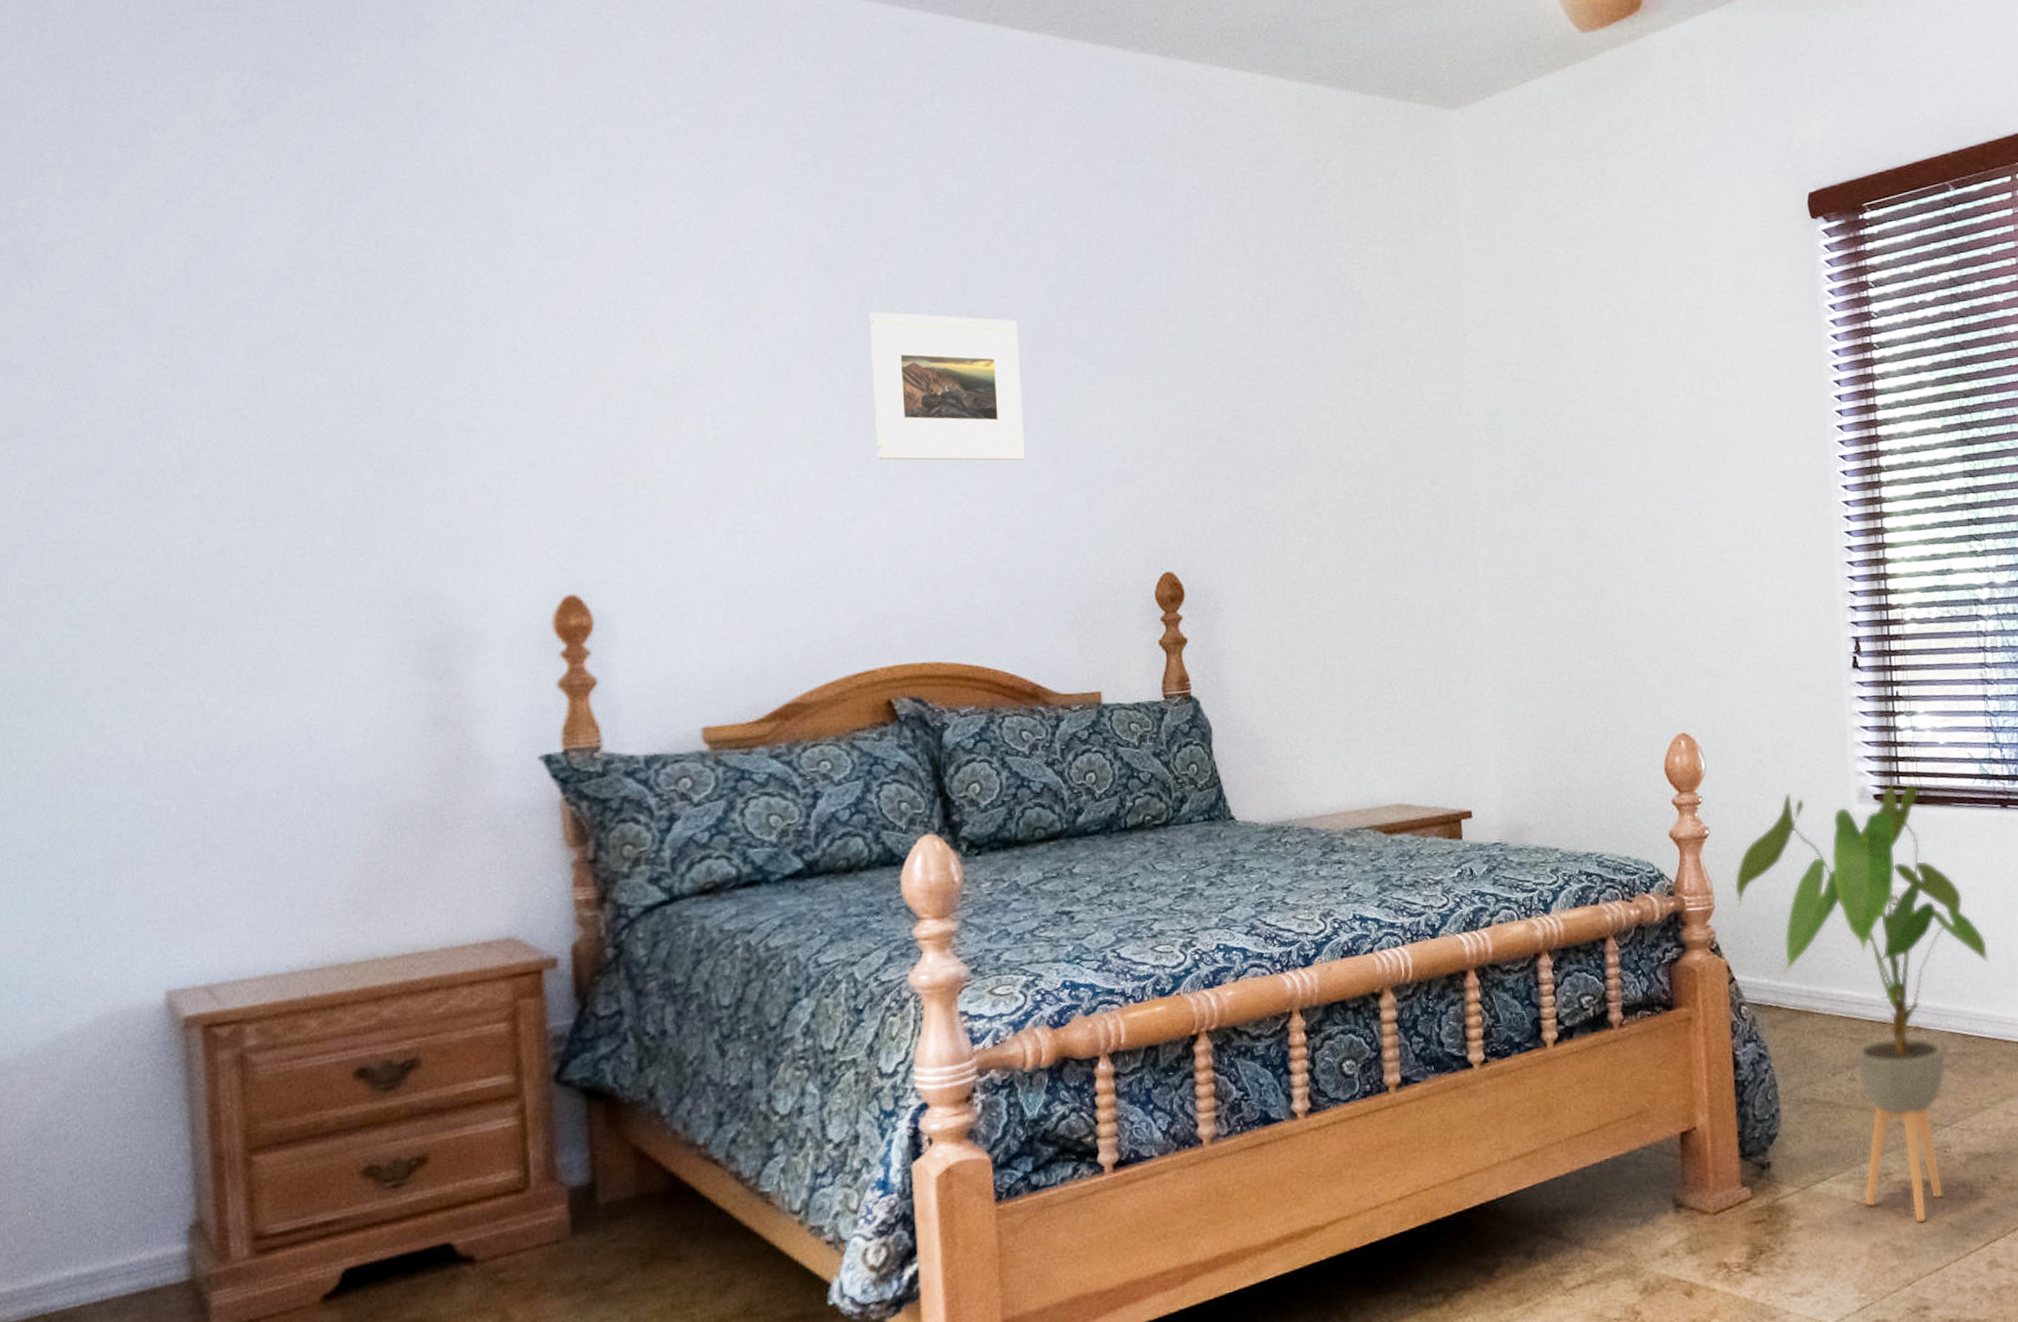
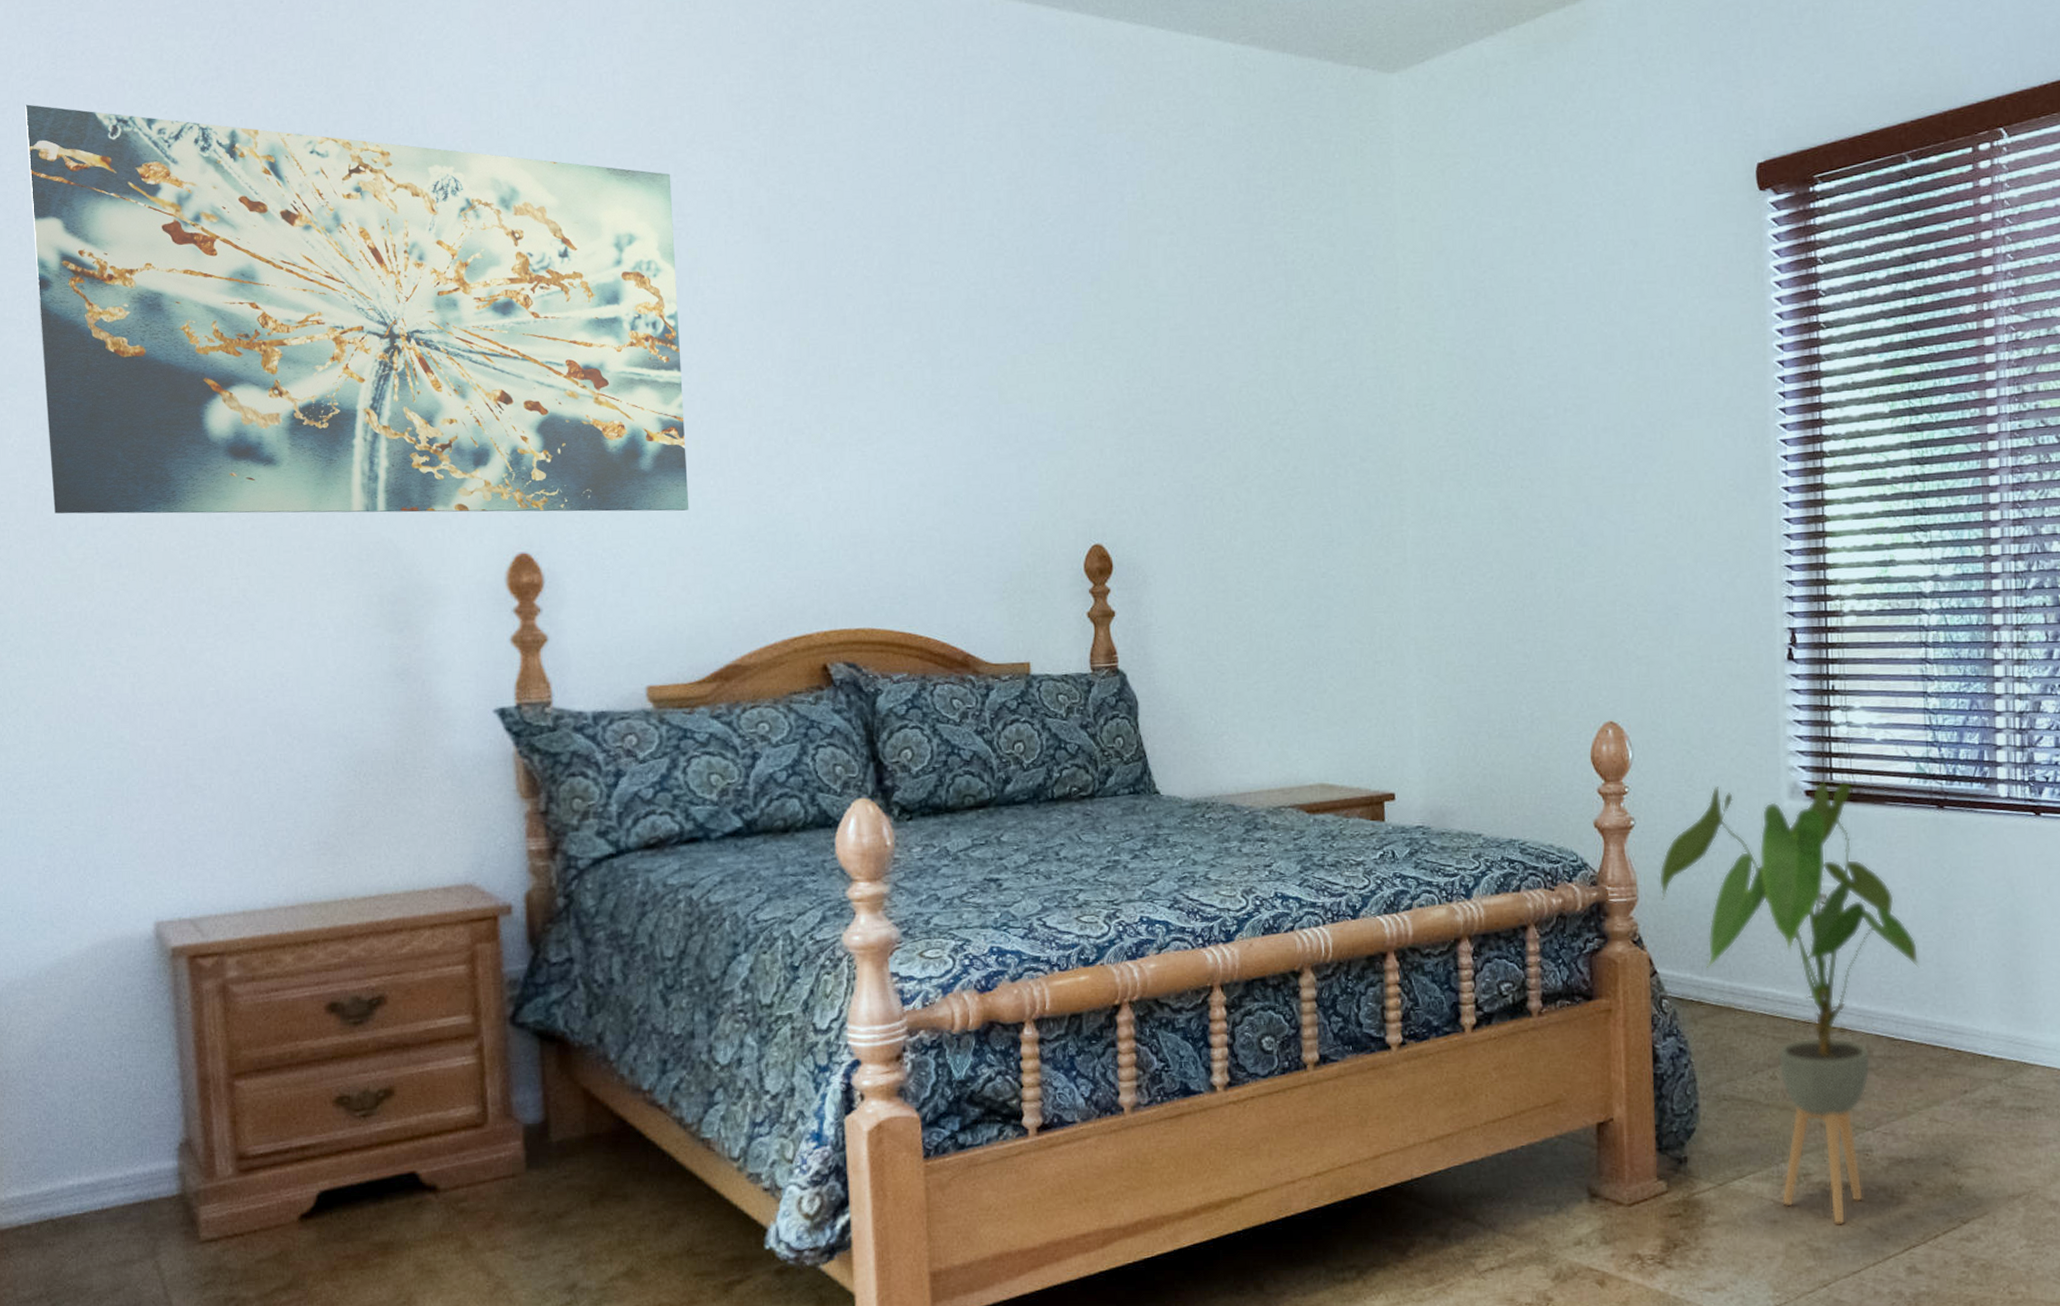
wall art: none [39,147,747,567] -> present [25,104,689,514]
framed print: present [869,311,1025,461] -> none [807,275,957,429]

